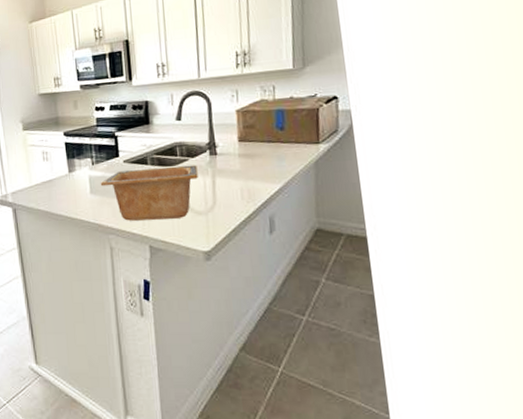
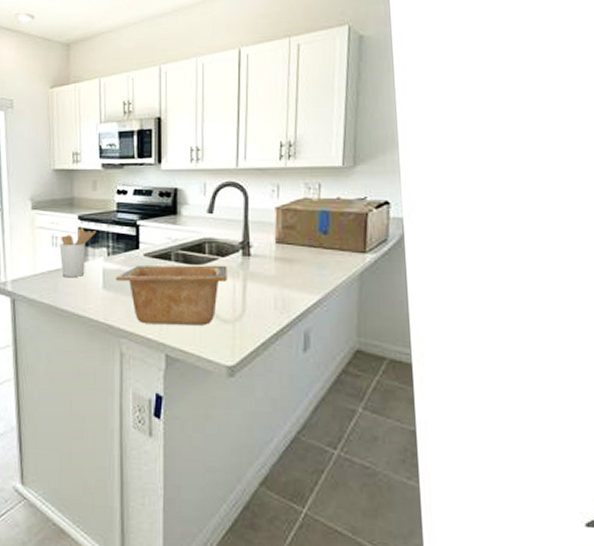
utensil holder: none [49,143,81,186] -> present [59,228,97,277]

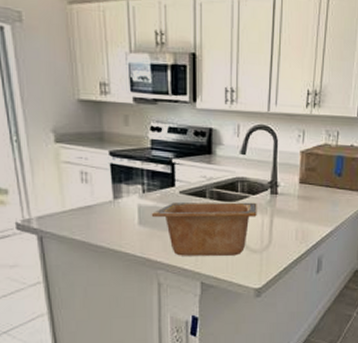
utensil holder: present [59,228,97,277] -> none [90,164,131,213]

